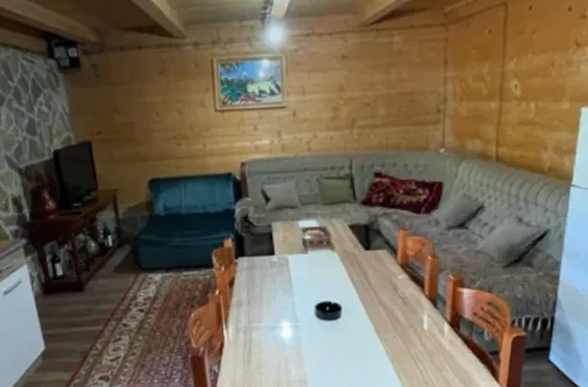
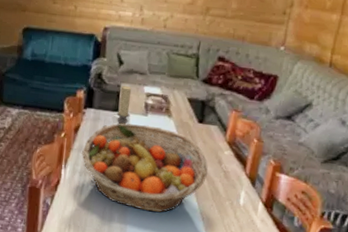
fruit basket: none [242,263,385,357] -> present [82,123,208,213]
candle holder: none [259,223,288,275] -> present [102,85,132,128]

